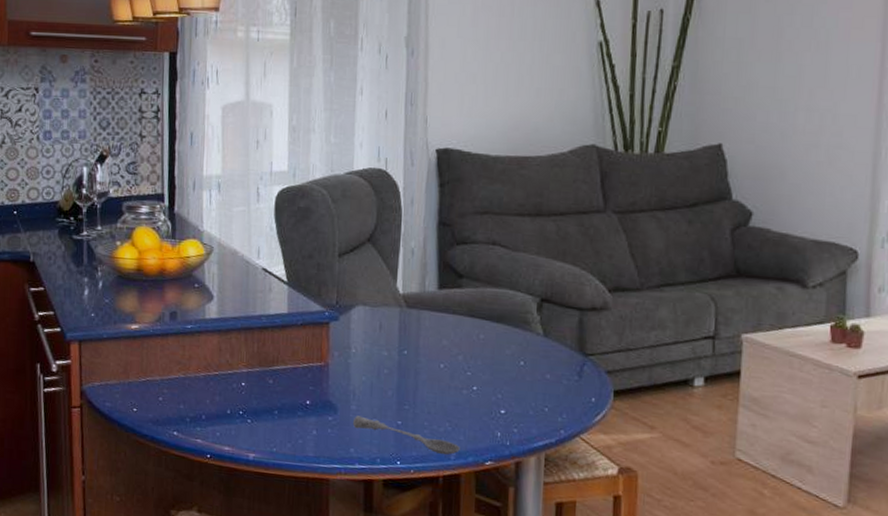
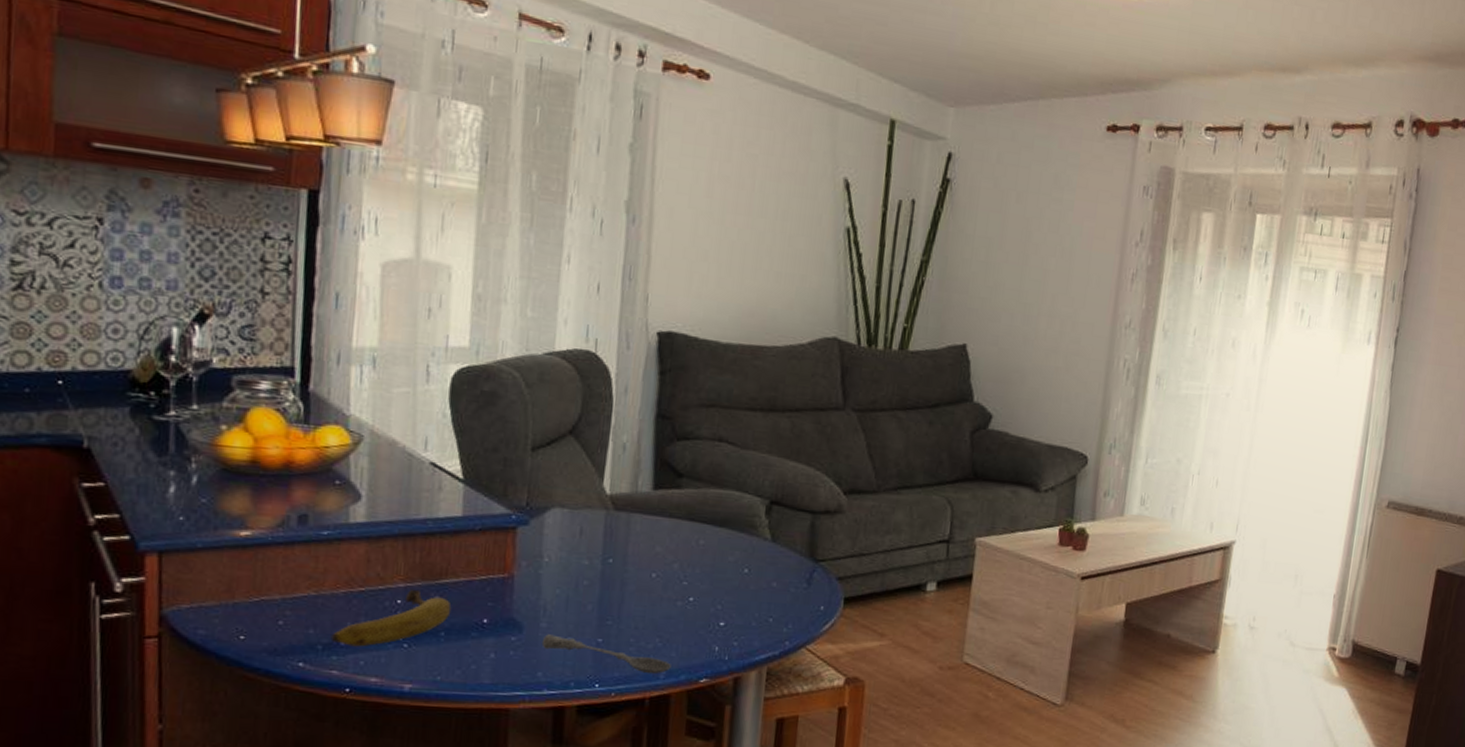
fruit: none [195,373,282,421] -> present [330,589,452,647]

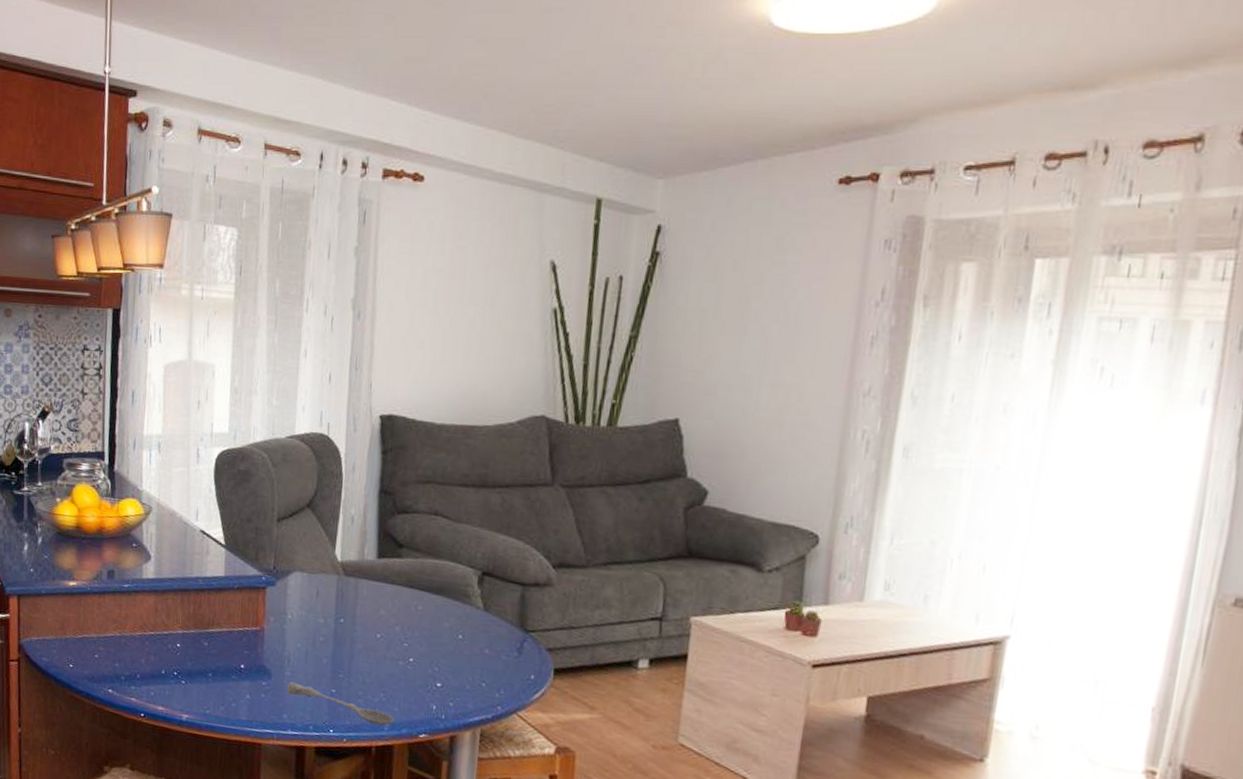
fruit: present [330,589,452,647] -> none [130,635,217,681]

